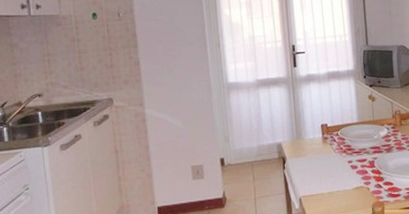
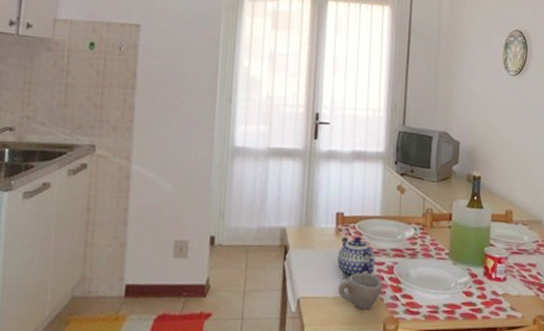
teapot: none [327,142,359,175] -> present [337,237,375,277]
cup: none [331,169,368,199] -> present [338,272,383,309]

